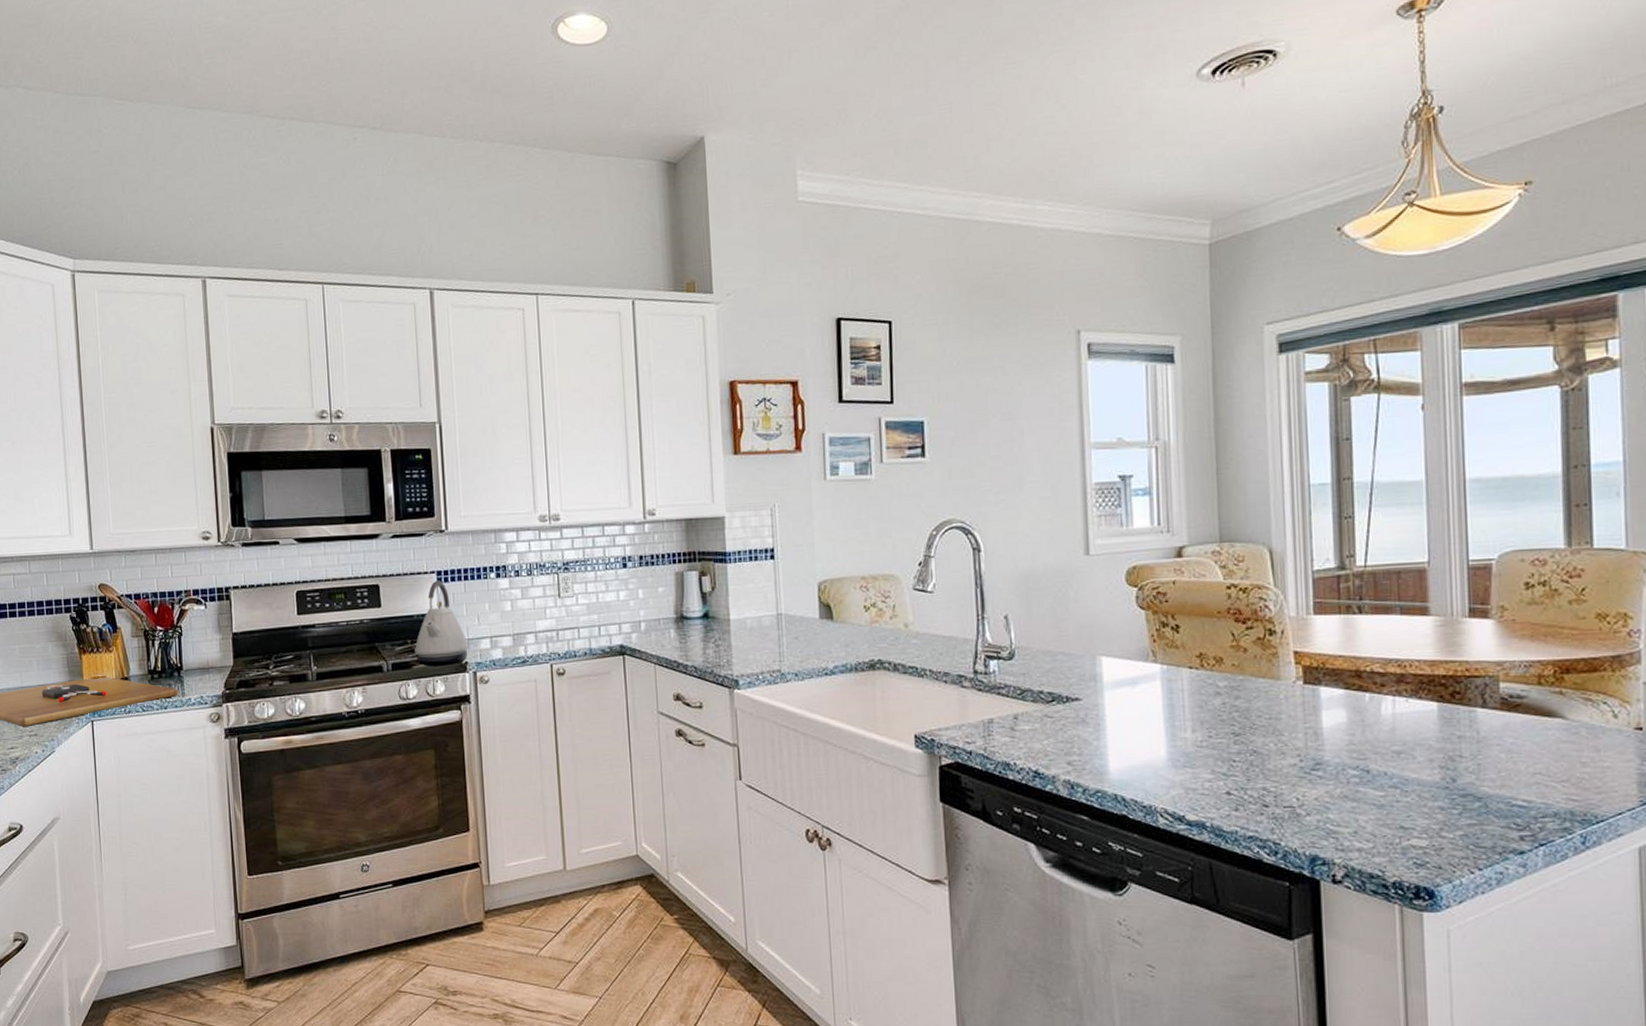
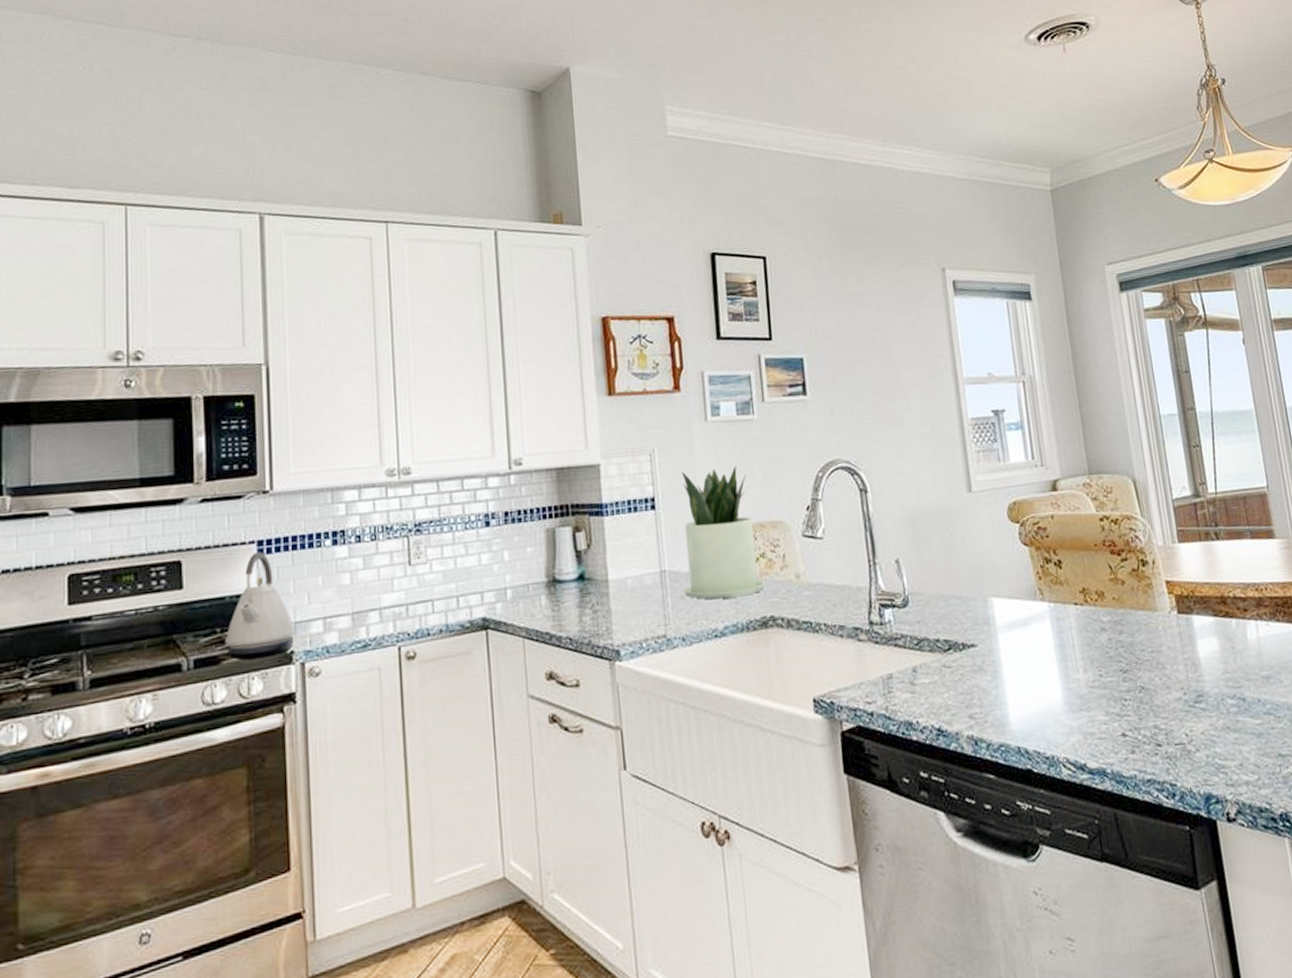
planter: none [797,523,876,642] -> present [681,466,767,600]

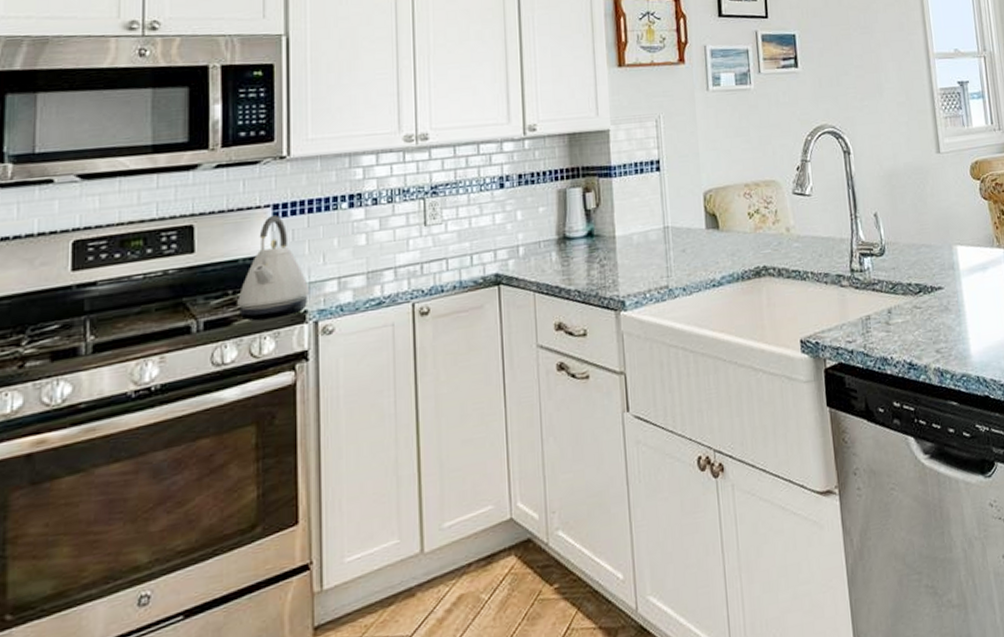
planter: present [681,466,767,600] -> none [684,131,760,253]

